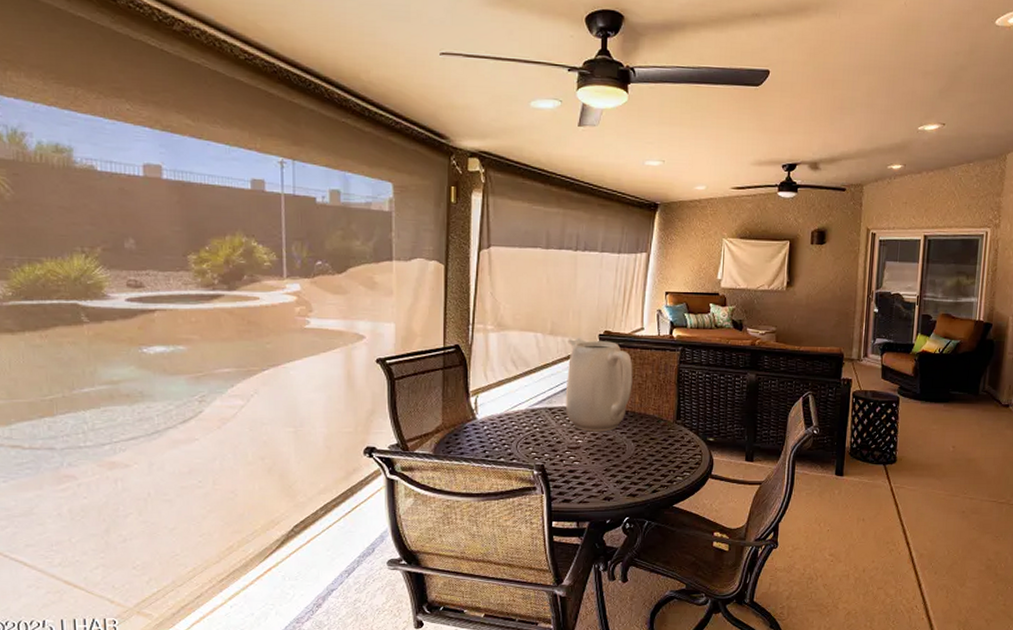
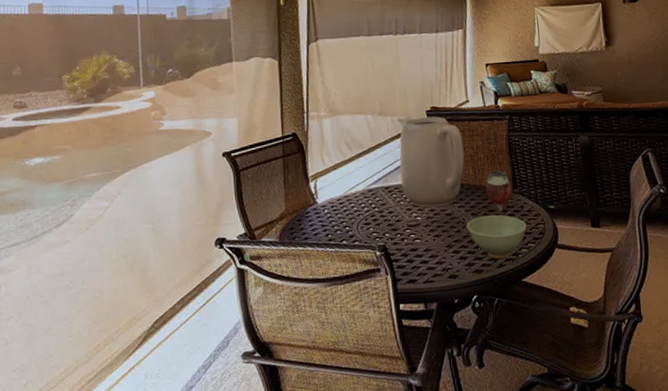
bowl: none [626,444,685,484] -> present [466,215,527,259]
wineglass: none [650,400,676,445] -> present [486,170,512,216]

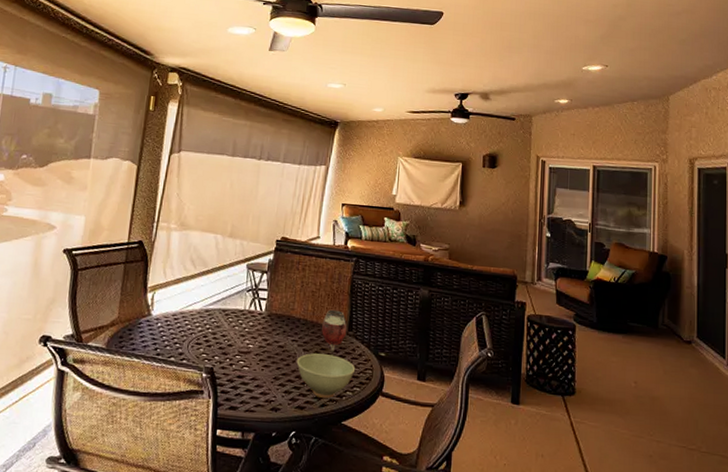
pitcher: present [397,116,465,208] -> none [238,242,308,338]

